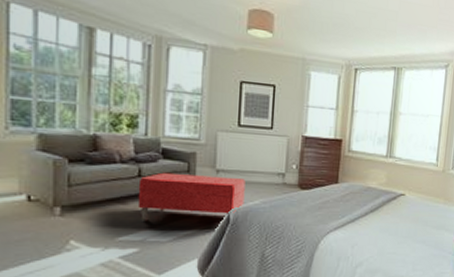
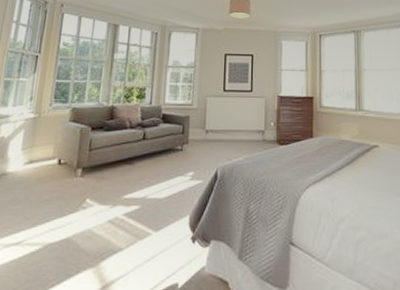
bench: present [137,172,245,221] -> none [141,135,230,180]

